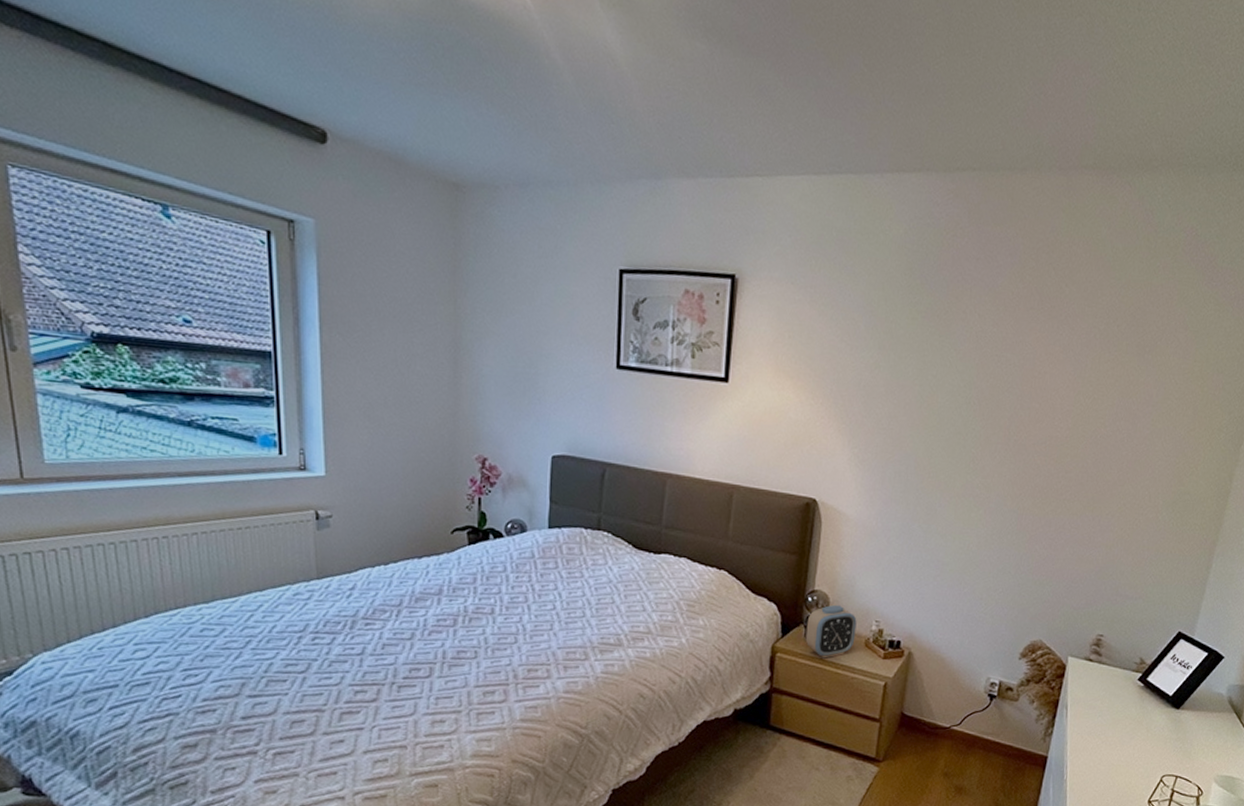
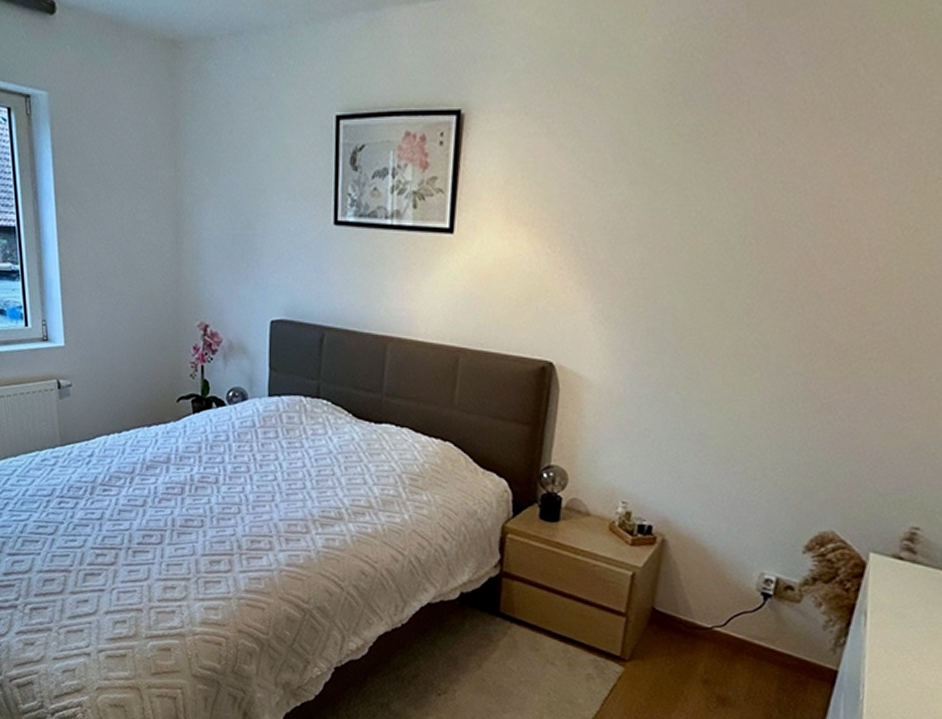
alarm clock: present [805,604,857,659] -> none [539,482,600,542]

